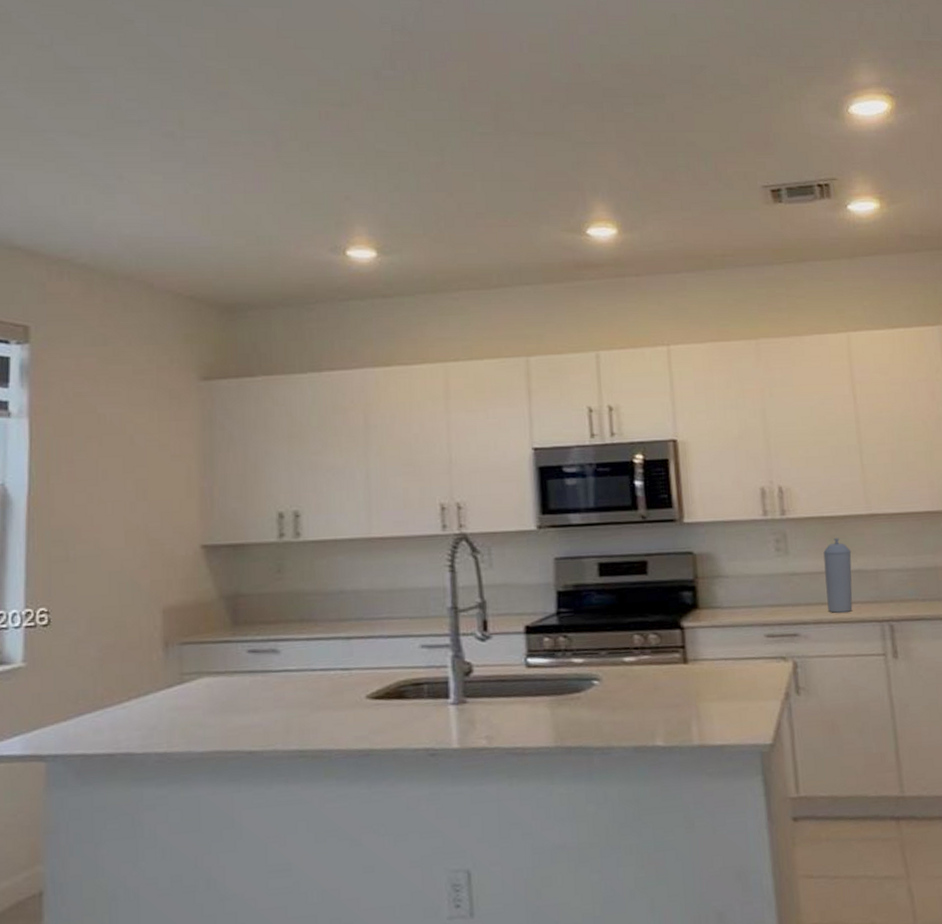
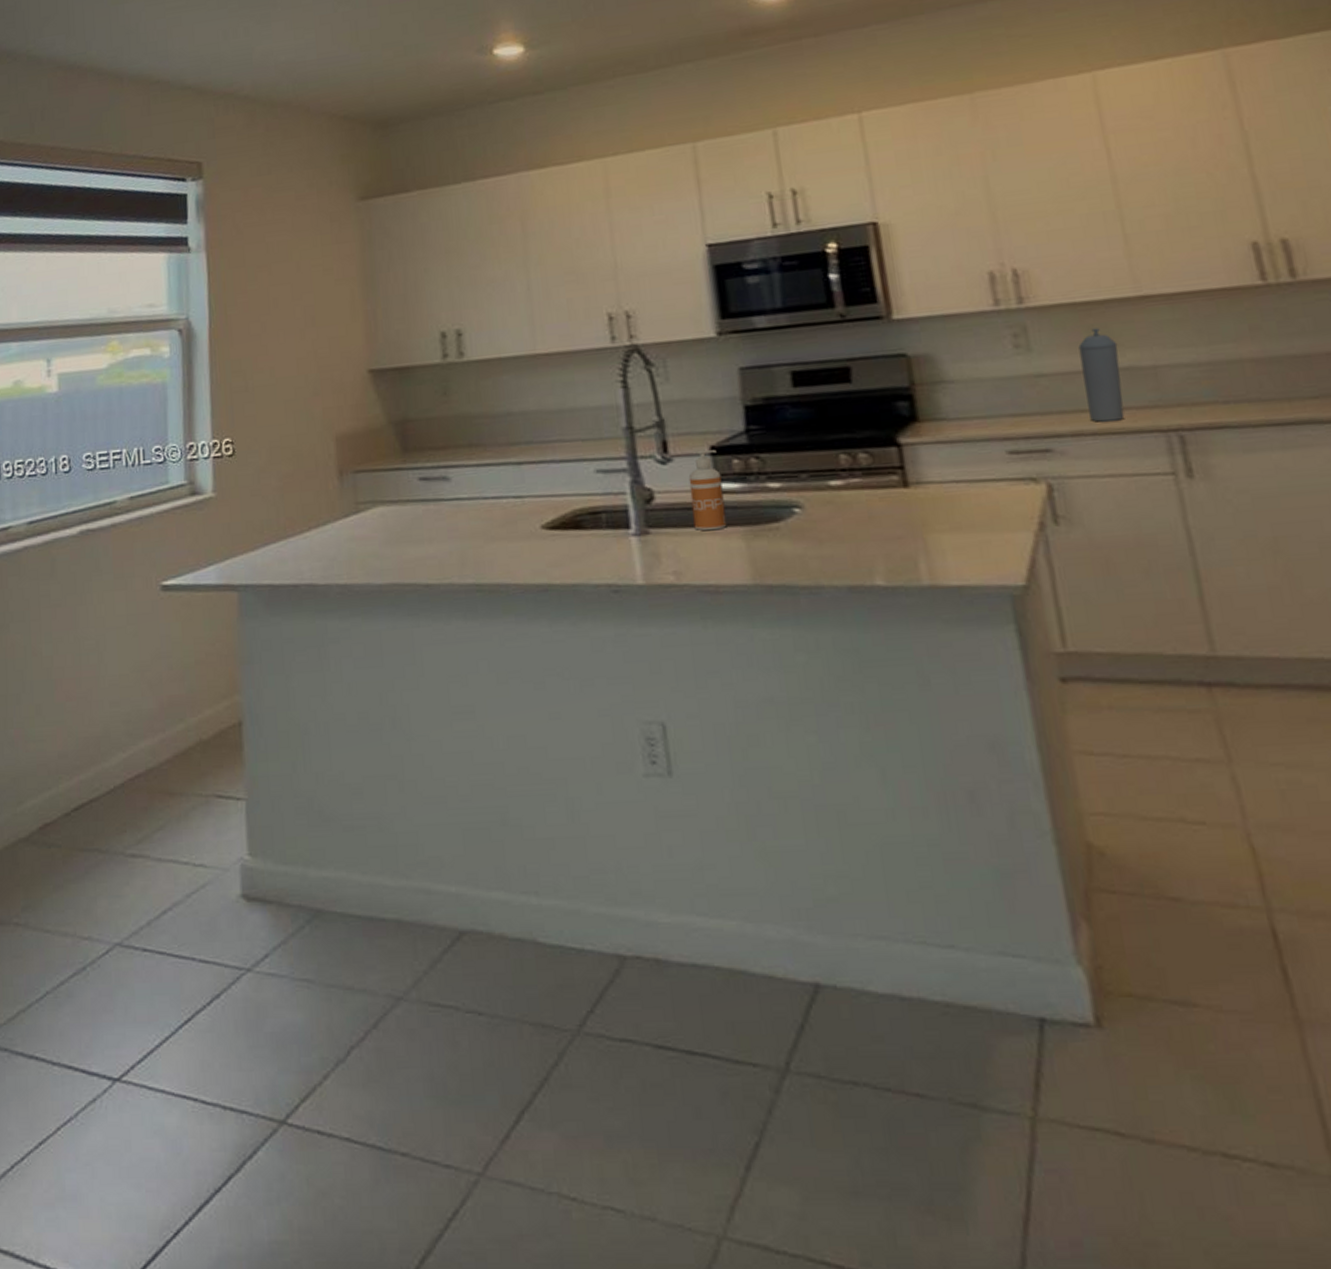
soap dispenser: none [504,629,536,700] -> present [688,449,727,531]

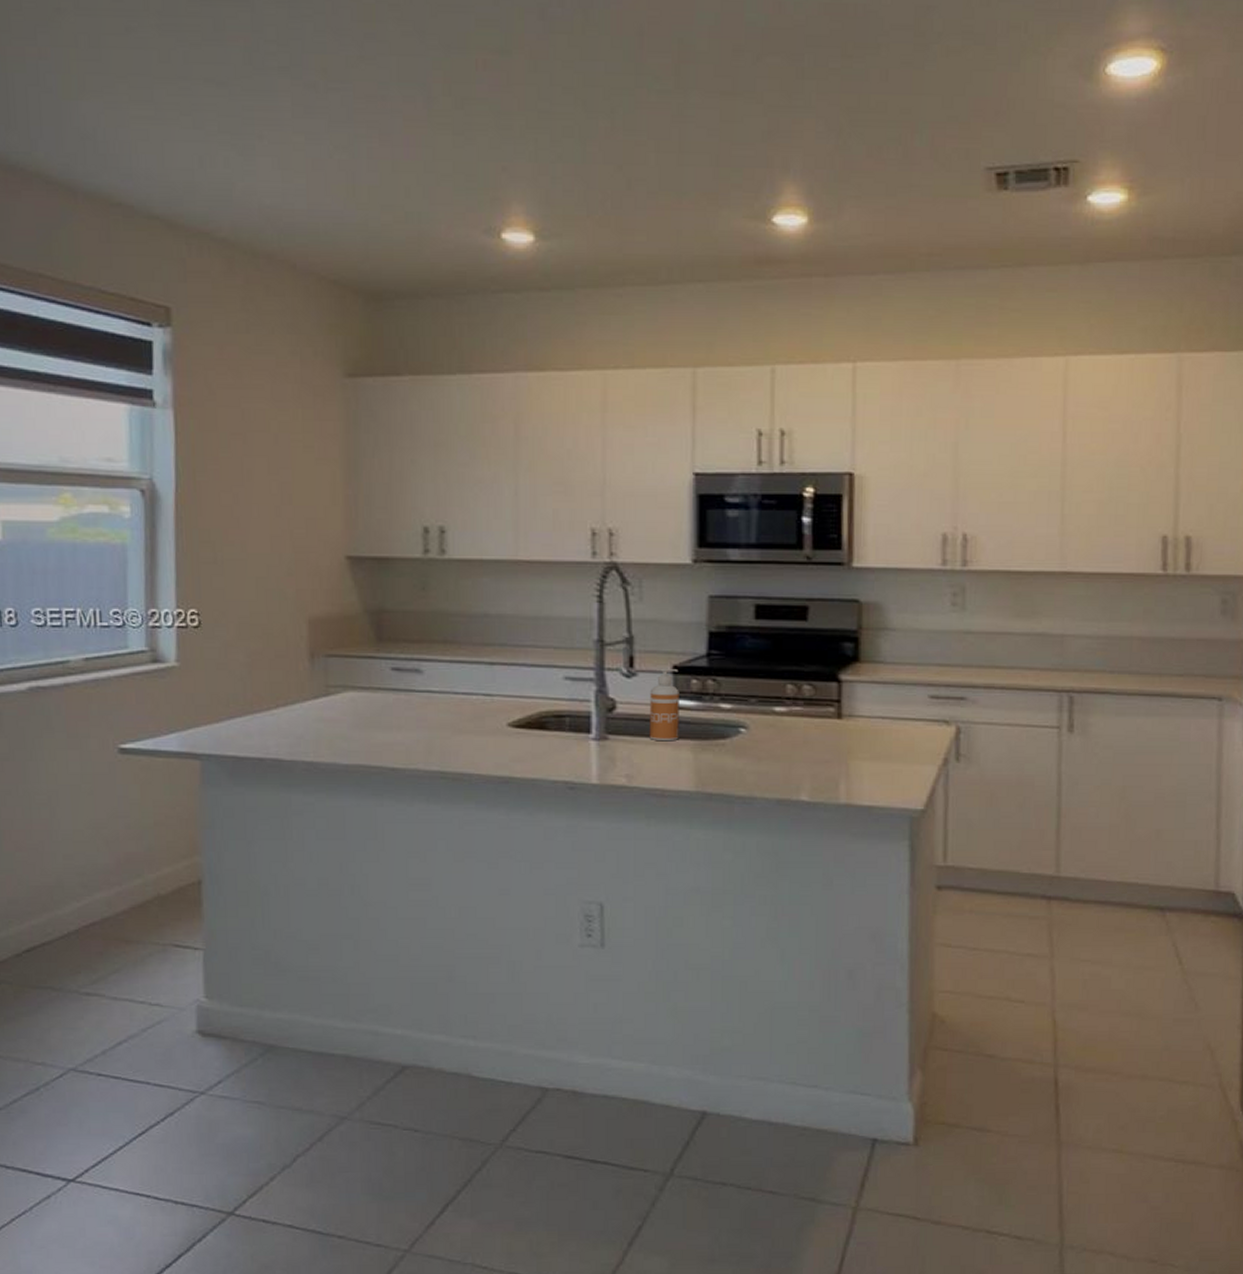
canister: present [1078,328,1125,422] -> none [1002,596,1037,678]

